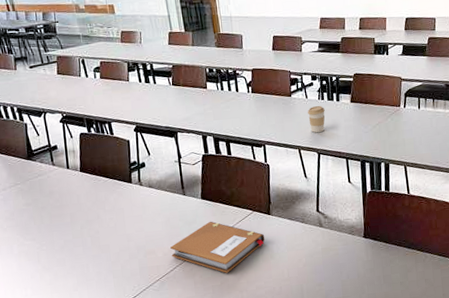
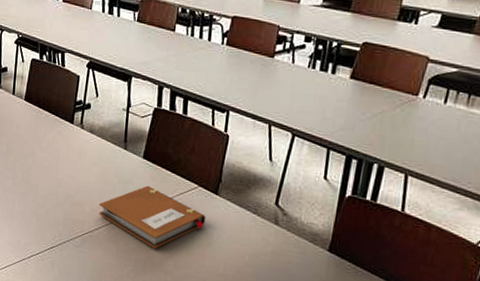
coffee cup: present [308,106,325,132] -> none [289,75,314,109]

